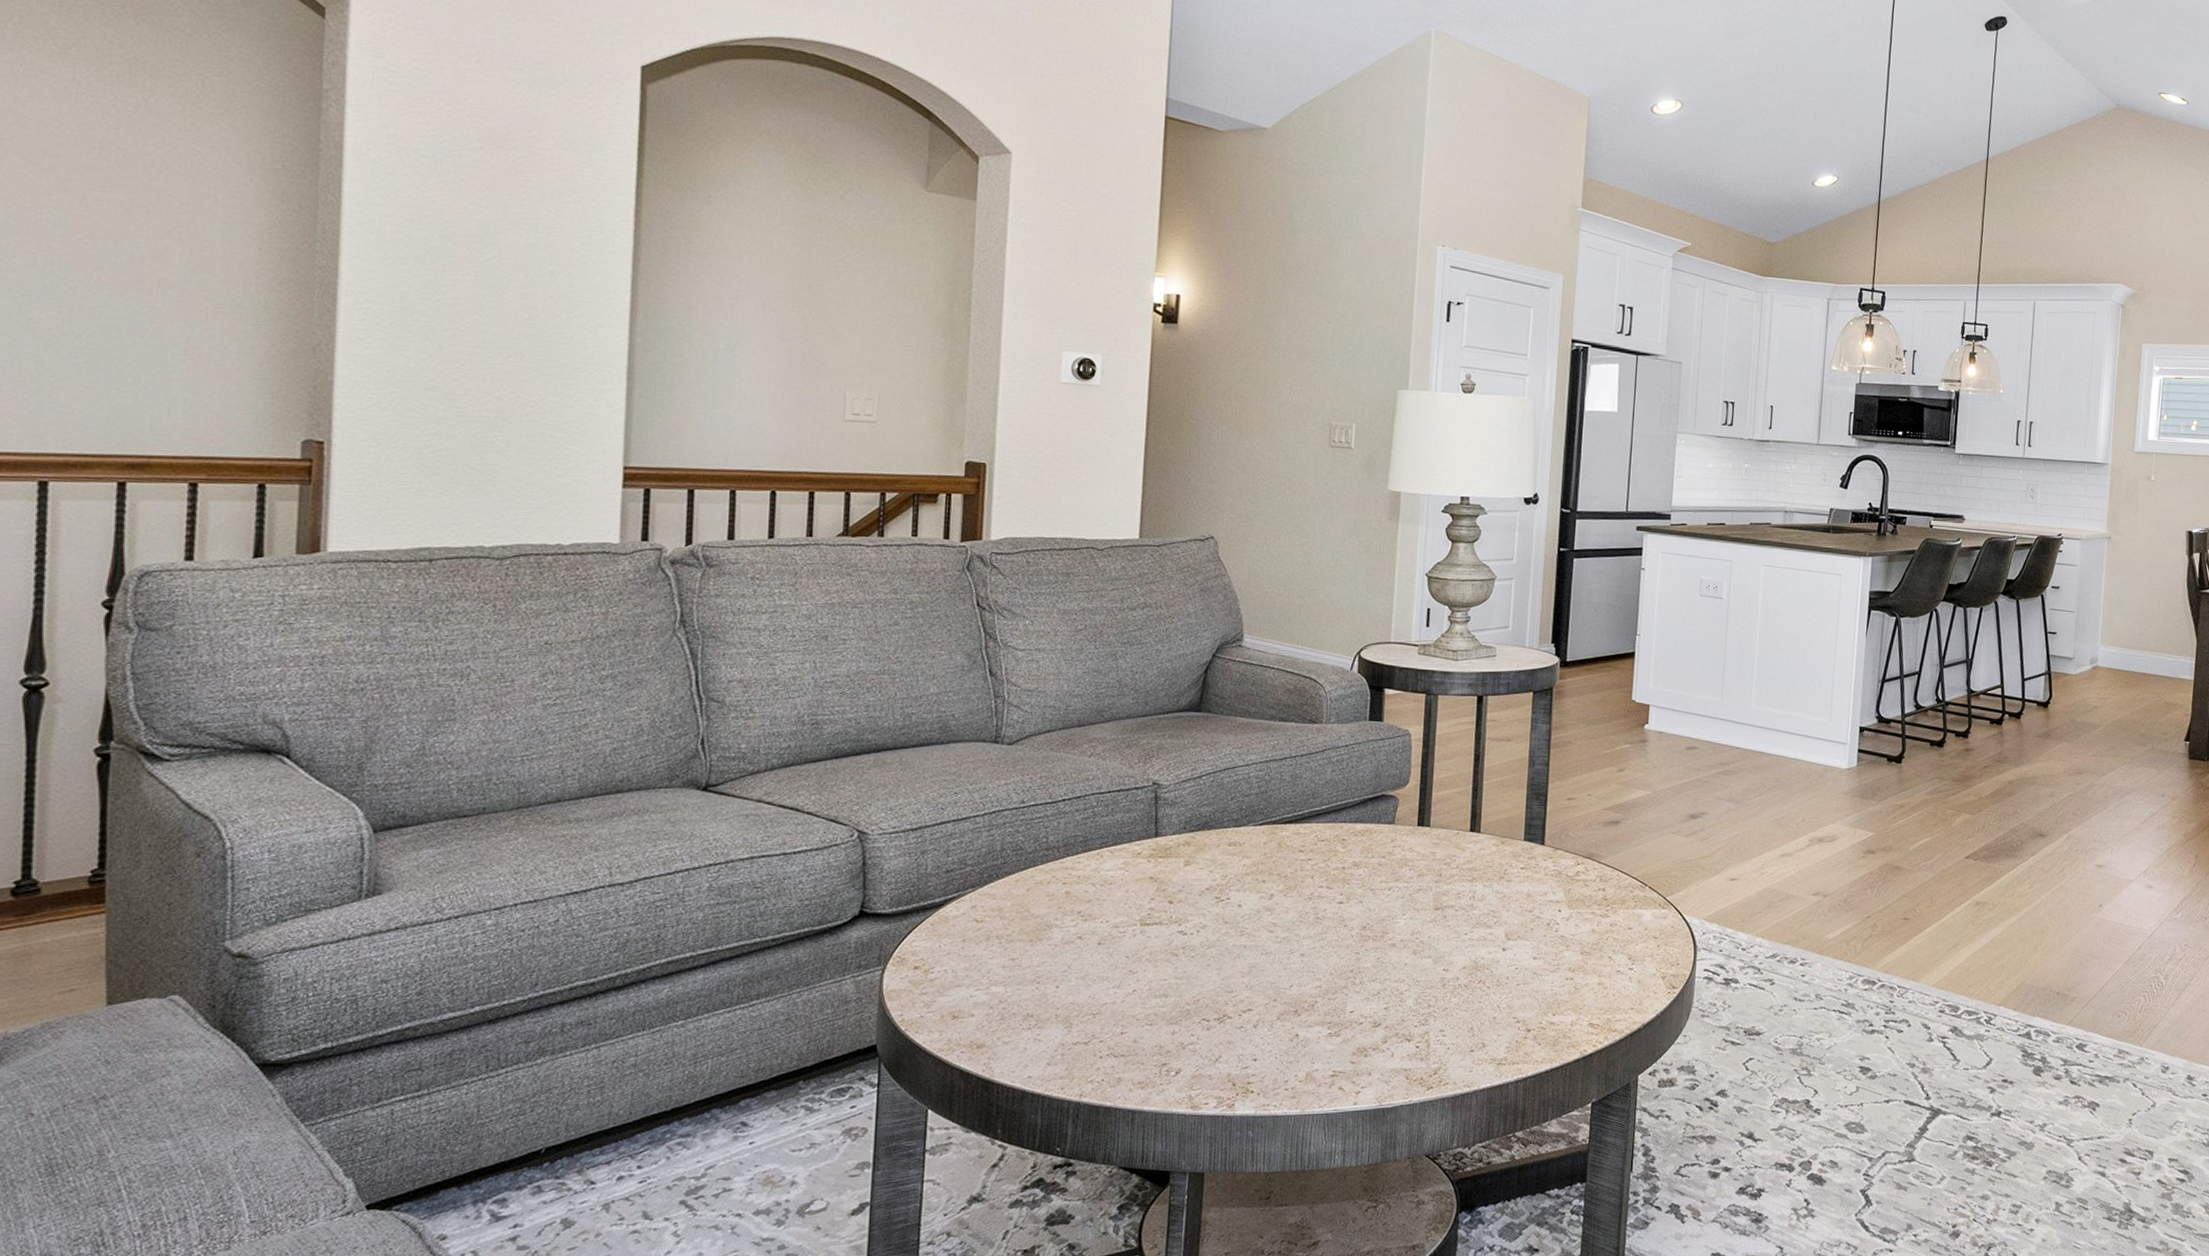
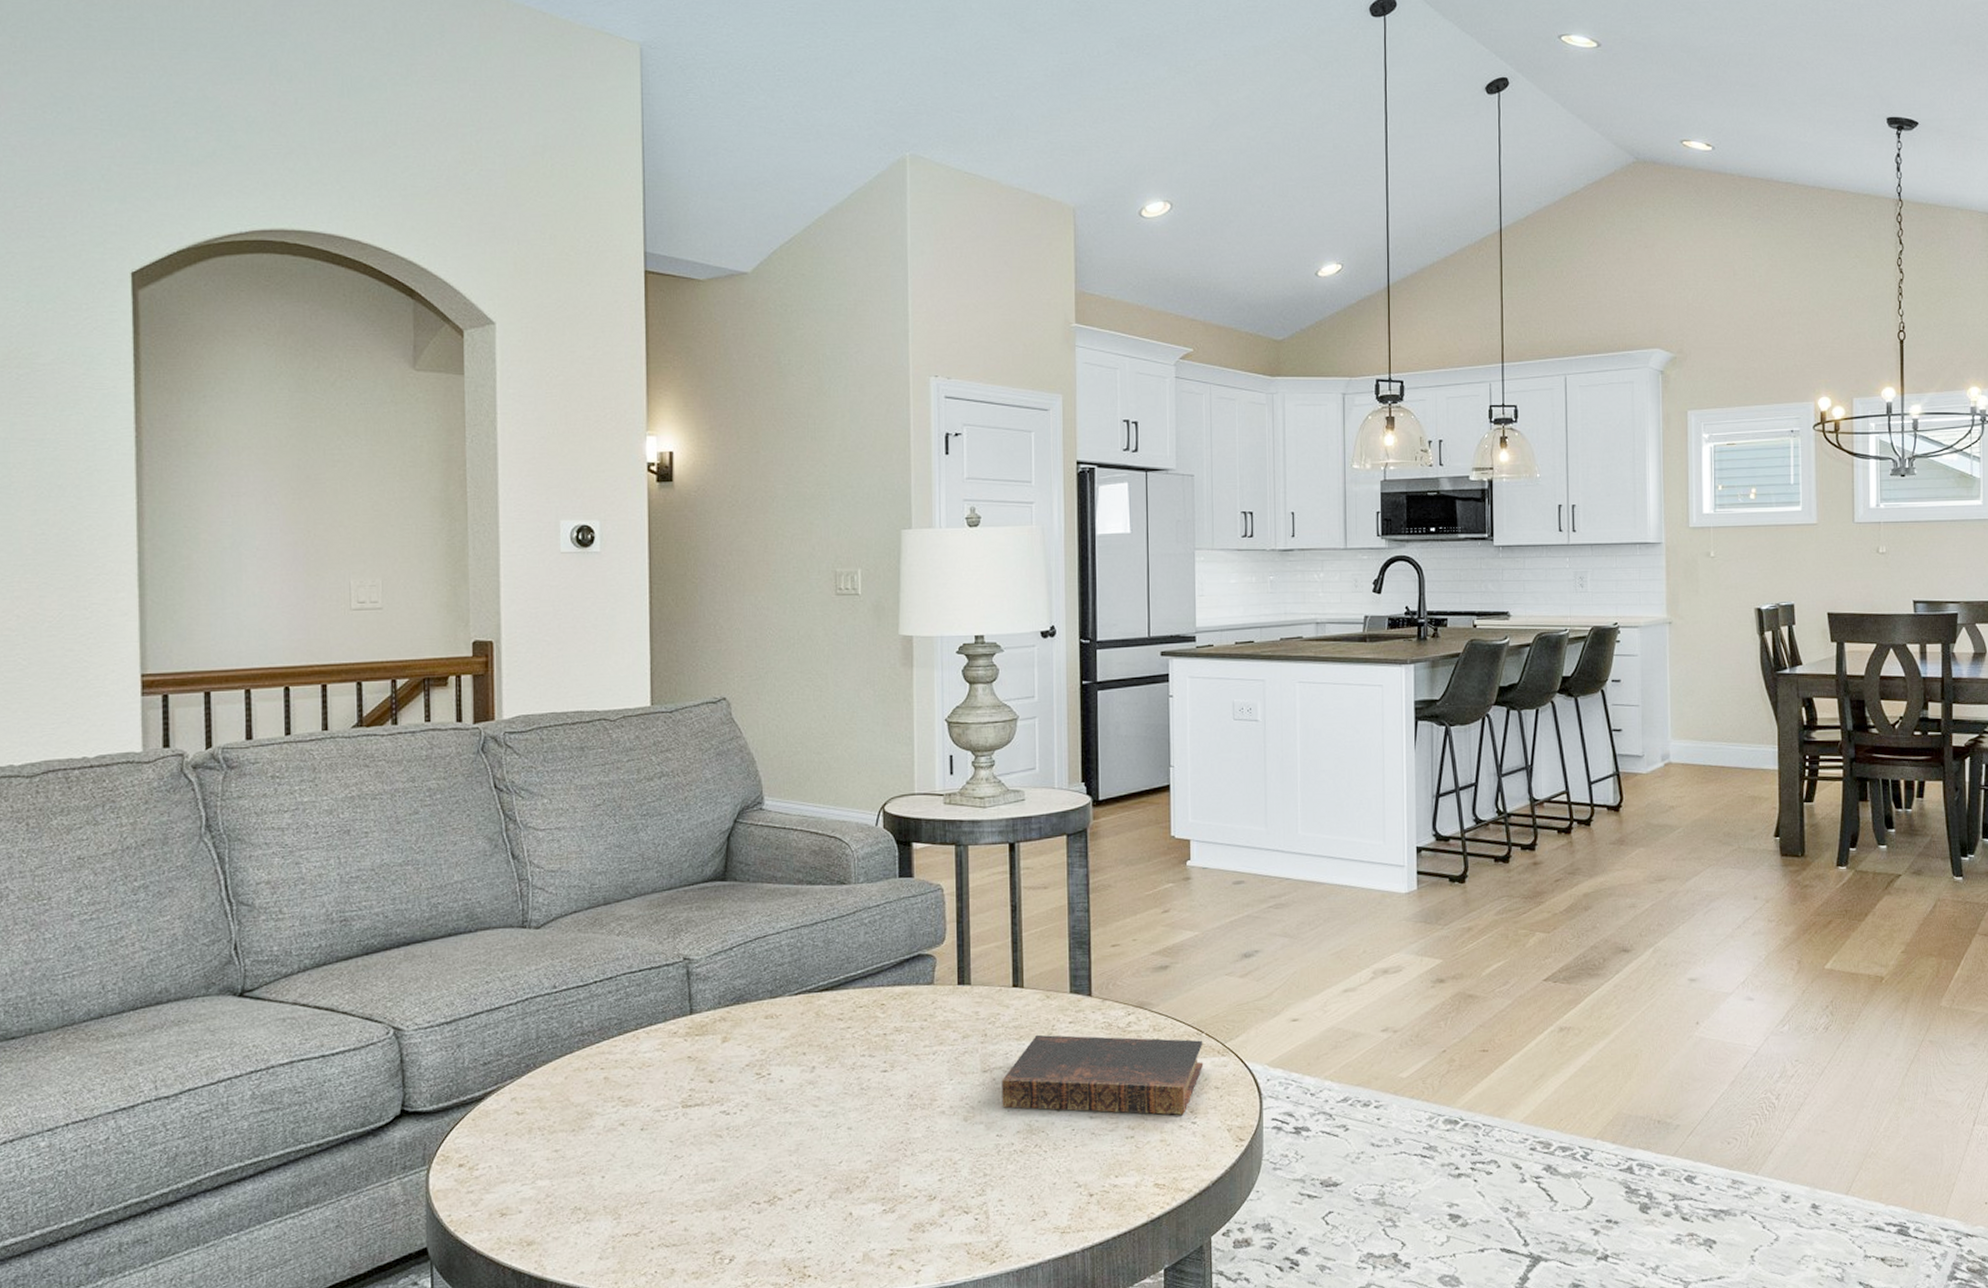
book: none [1451,877,1646,961] -> present [1001,1034,1204,1115]

